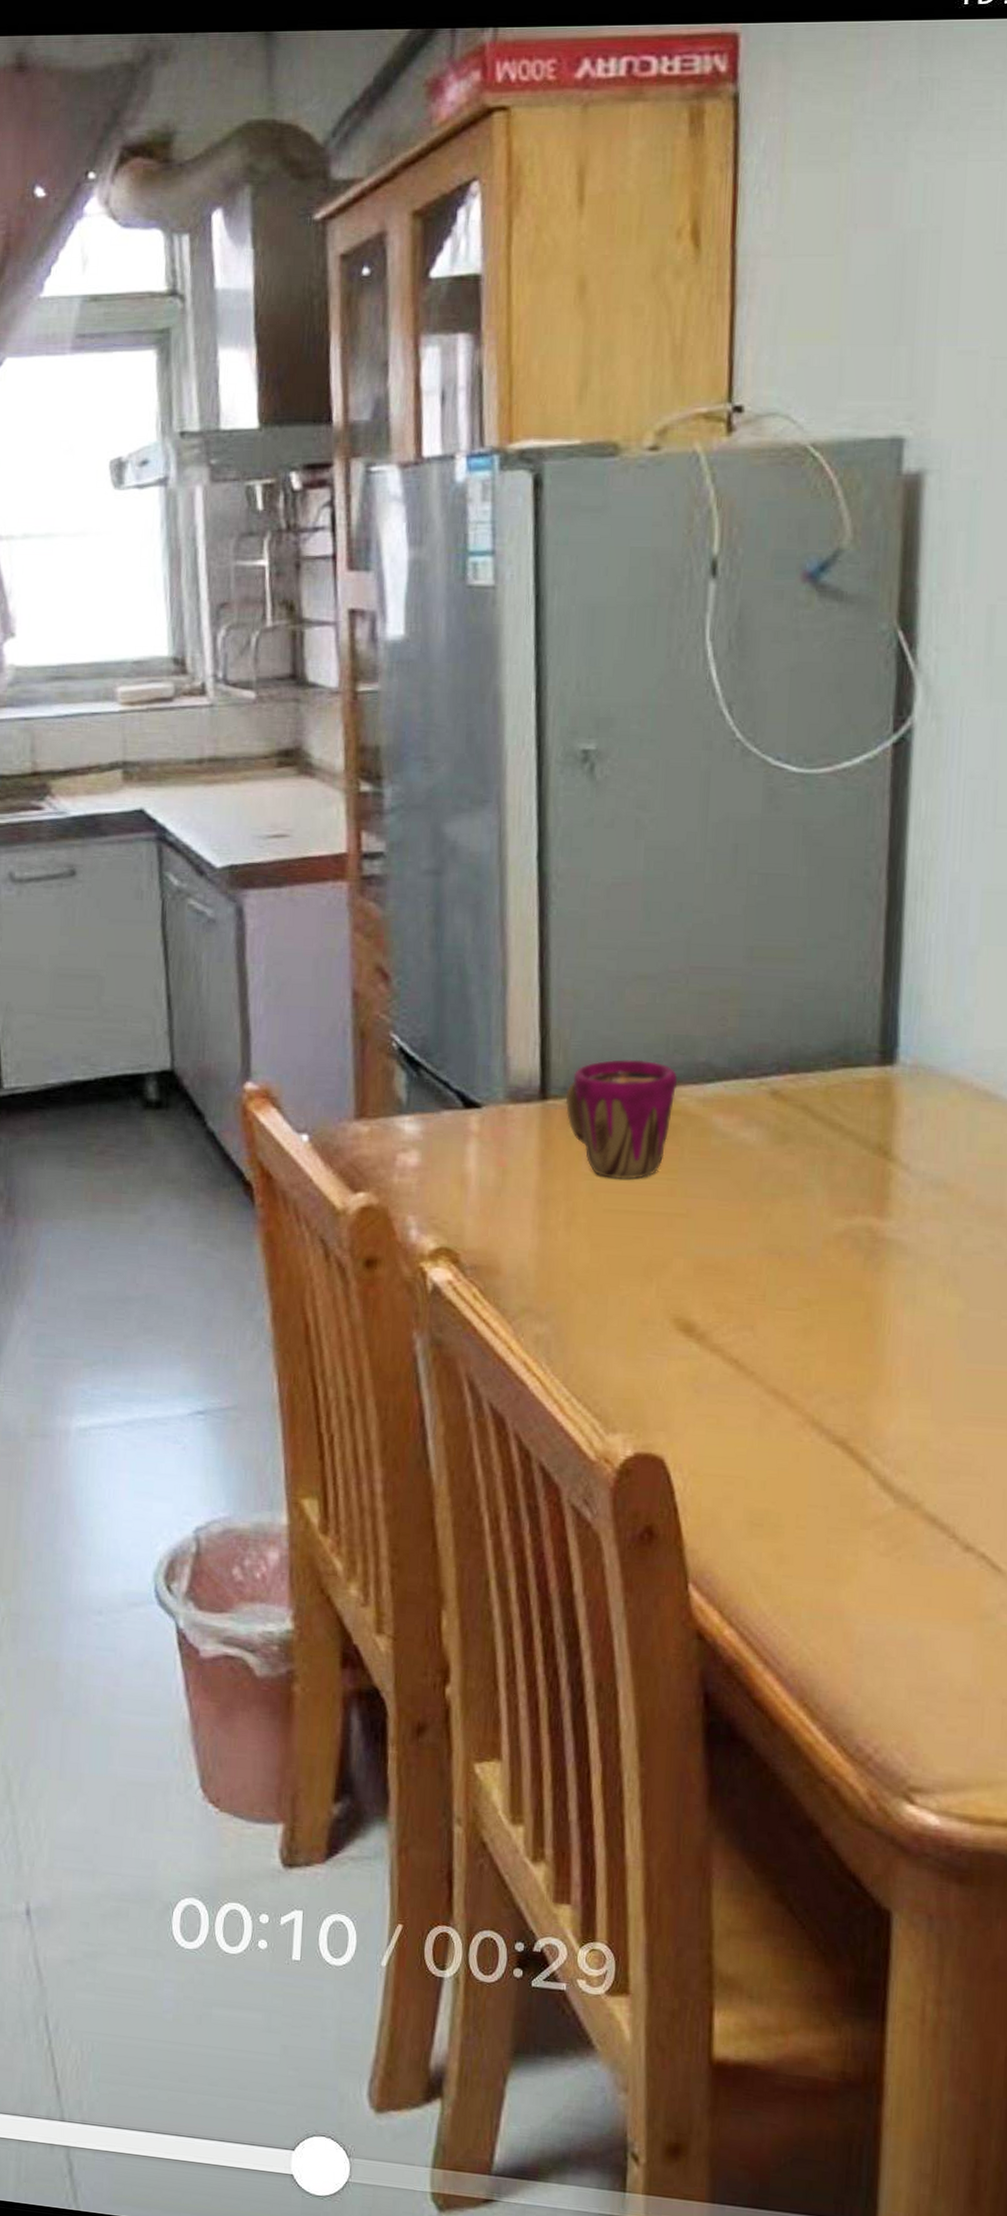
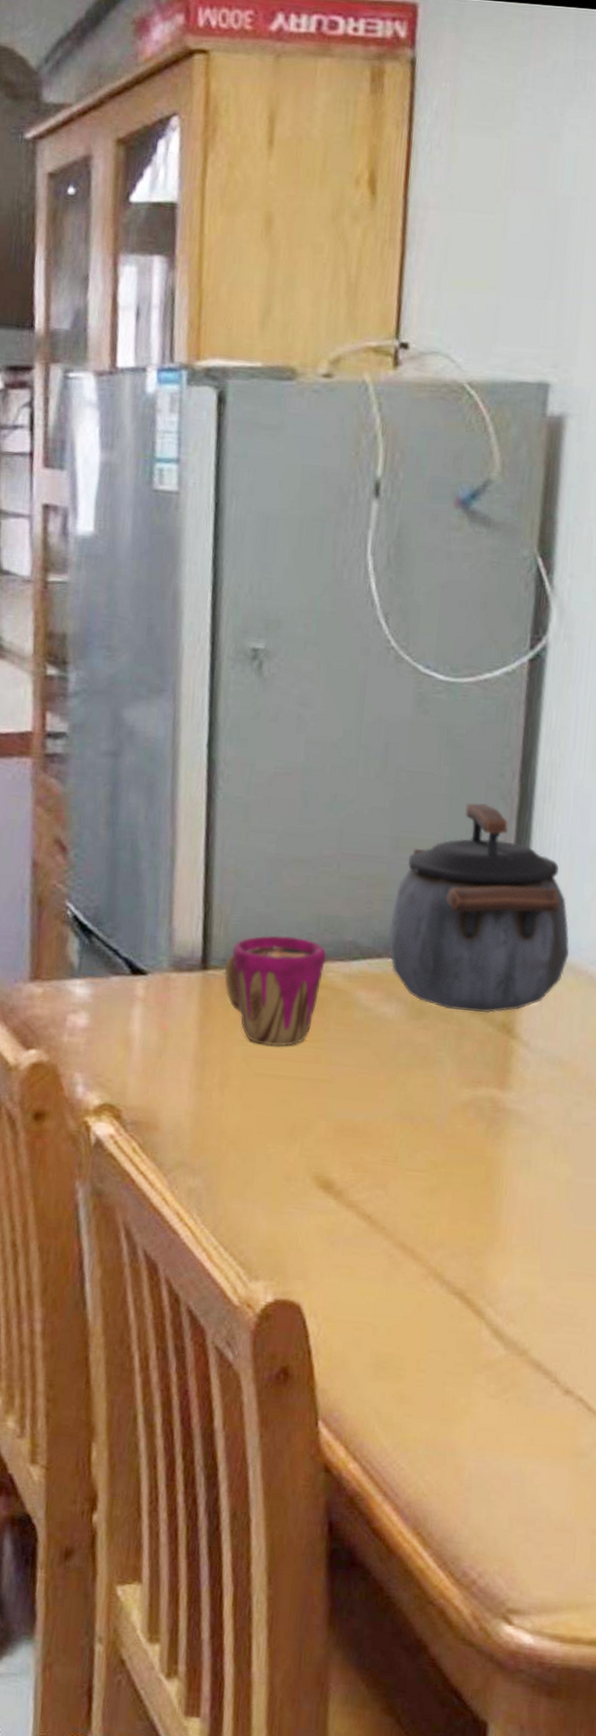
kettle: none [746,904,952,1135] -> present [388,802,570,1014]

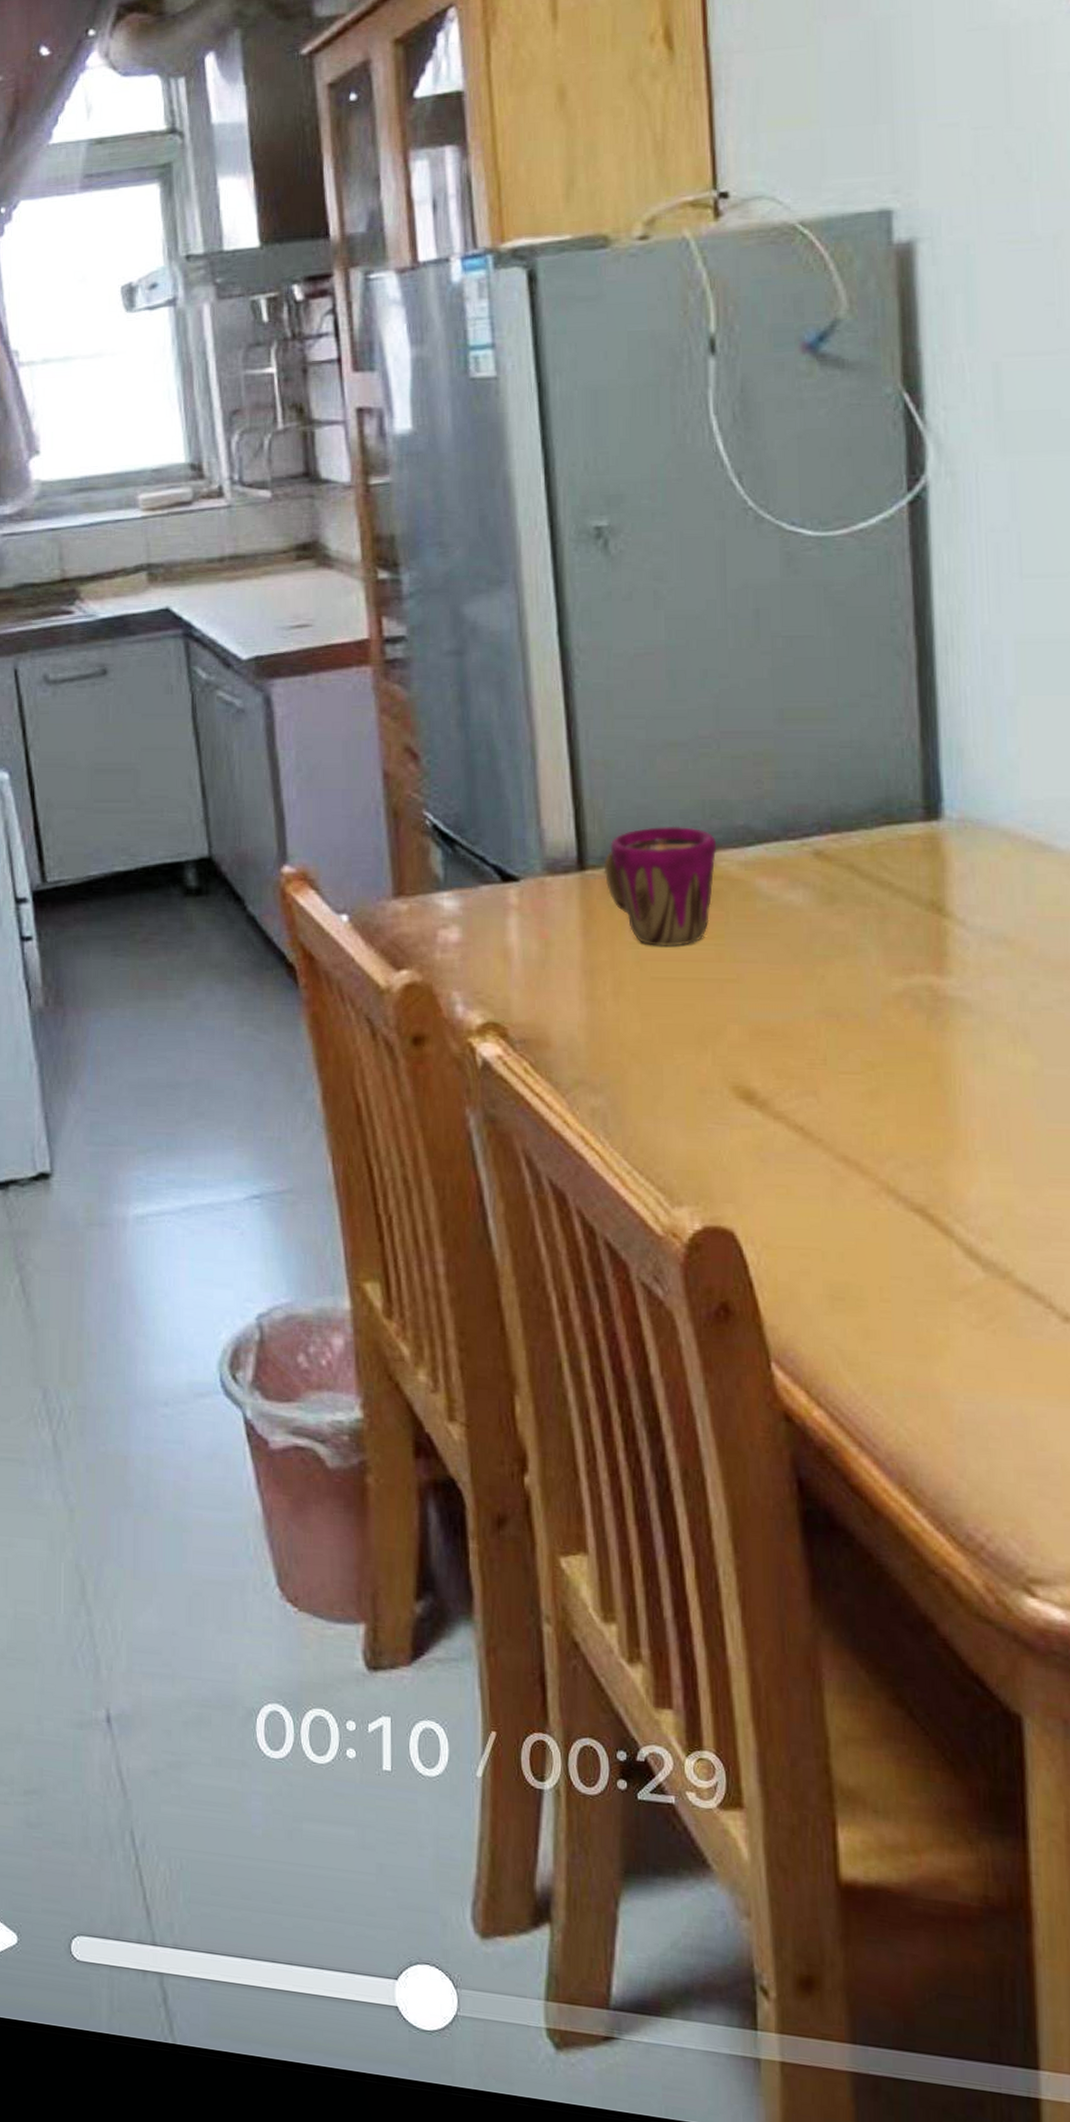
kettle: present [388,802,570,1014] -> none [785,663,1000,892]

